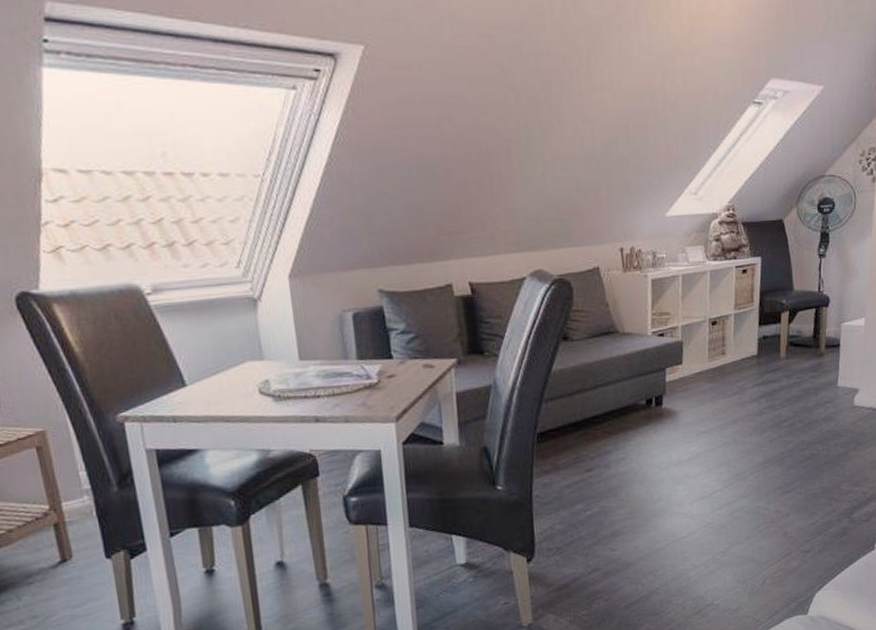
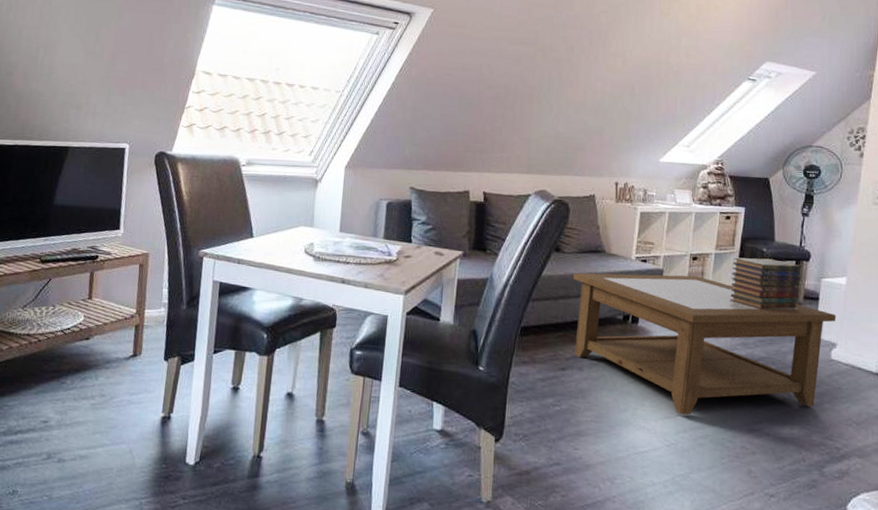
coffee table: none [587,342,857,492] -> present [574,272,836,415]
book stack: none [752,310,822,368] -> present [730,257,801,310]

